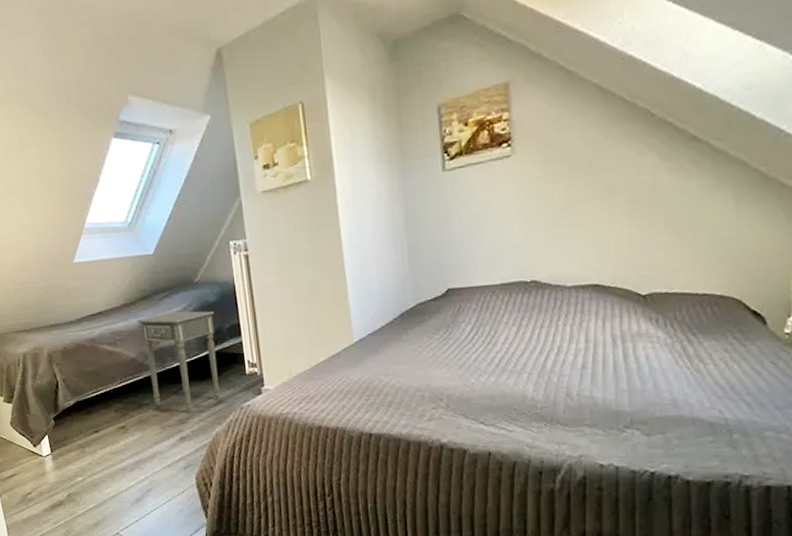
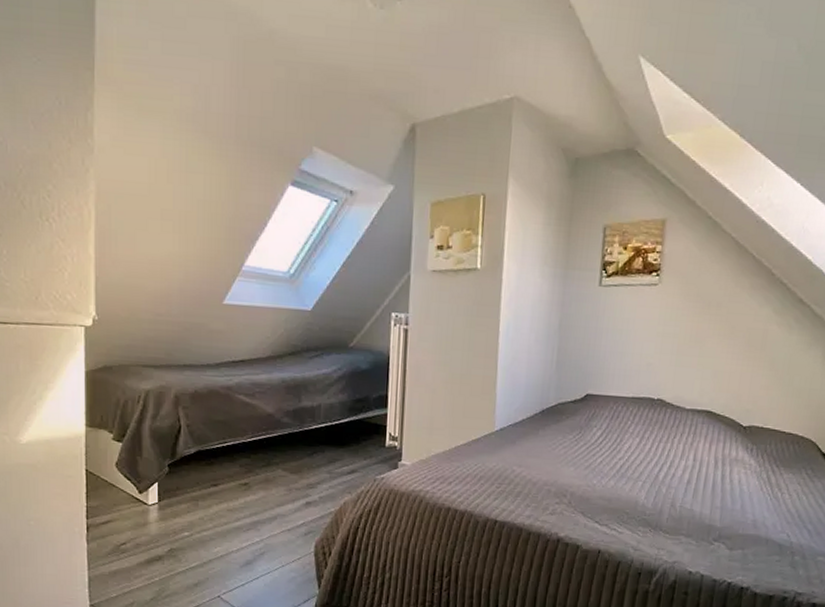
side table: present [136,311,221,413] -> none [281,372,364,478]

